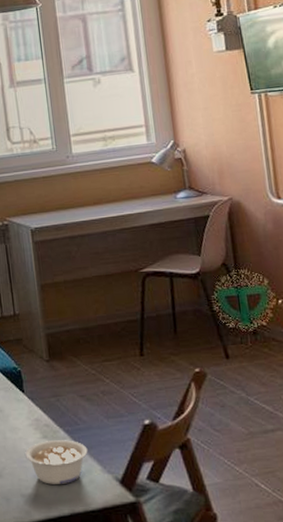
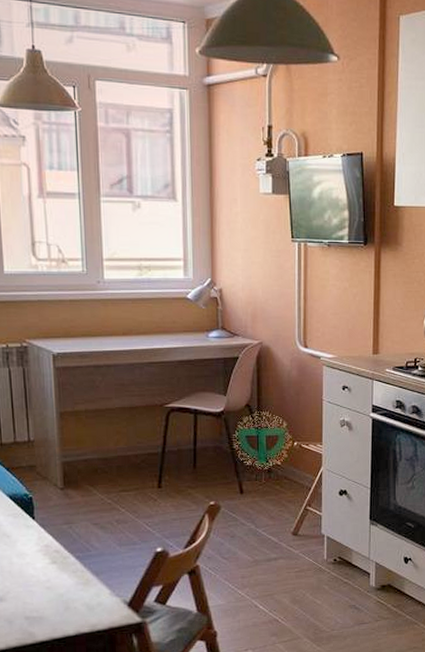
legume: present [24,440,88,485] -> none [31,565,98,607]

